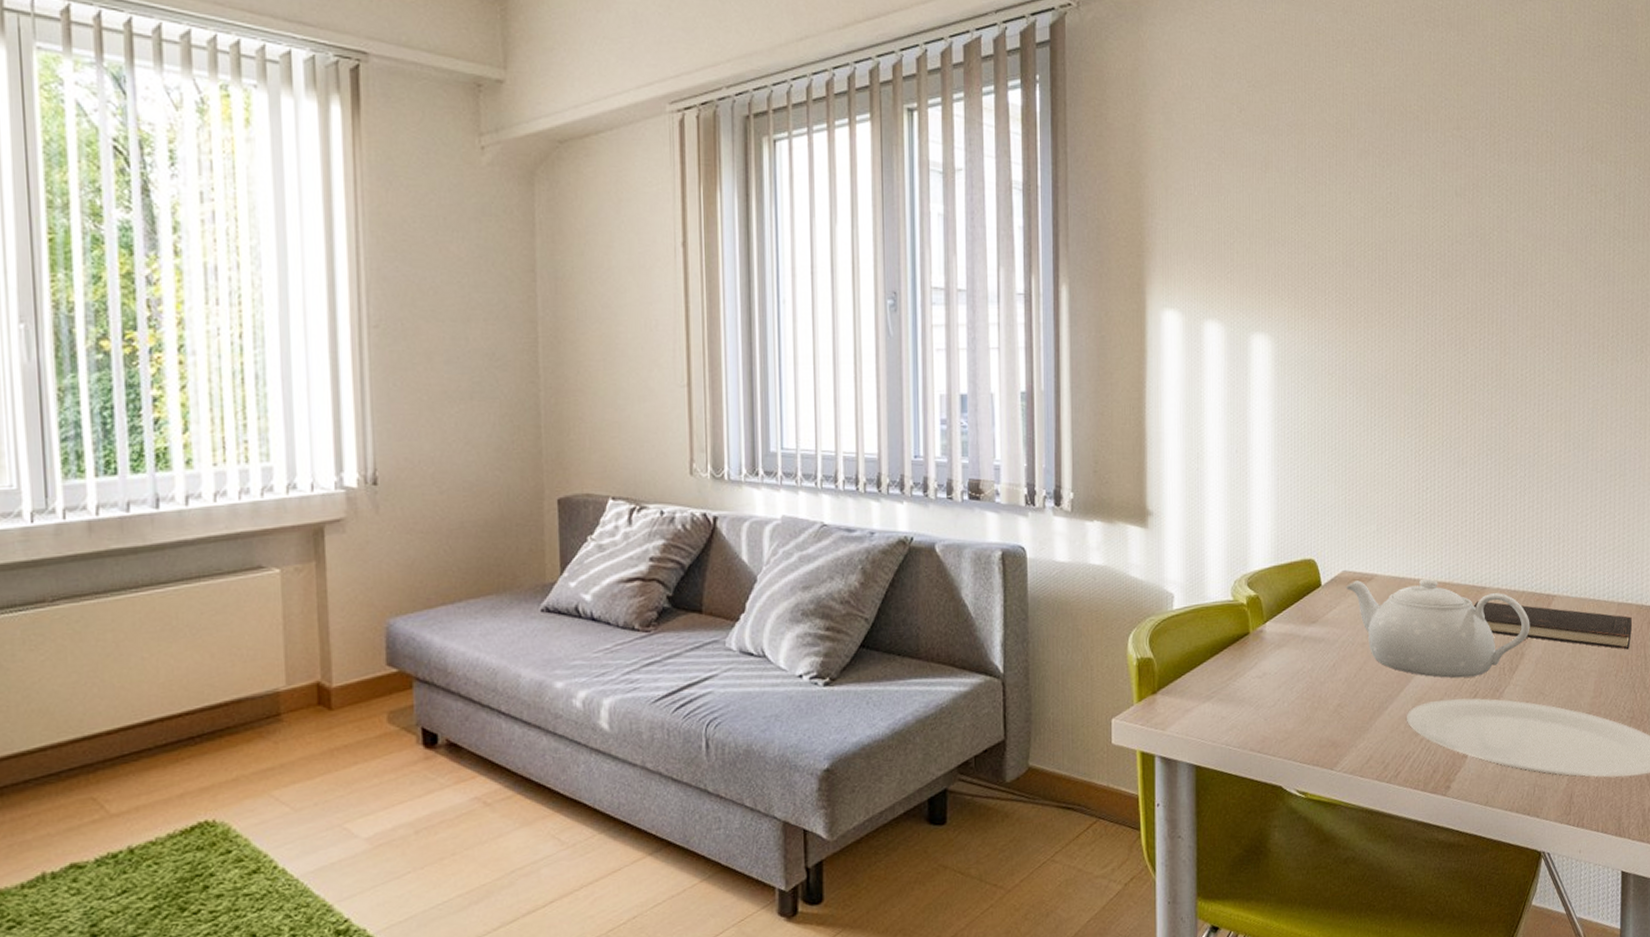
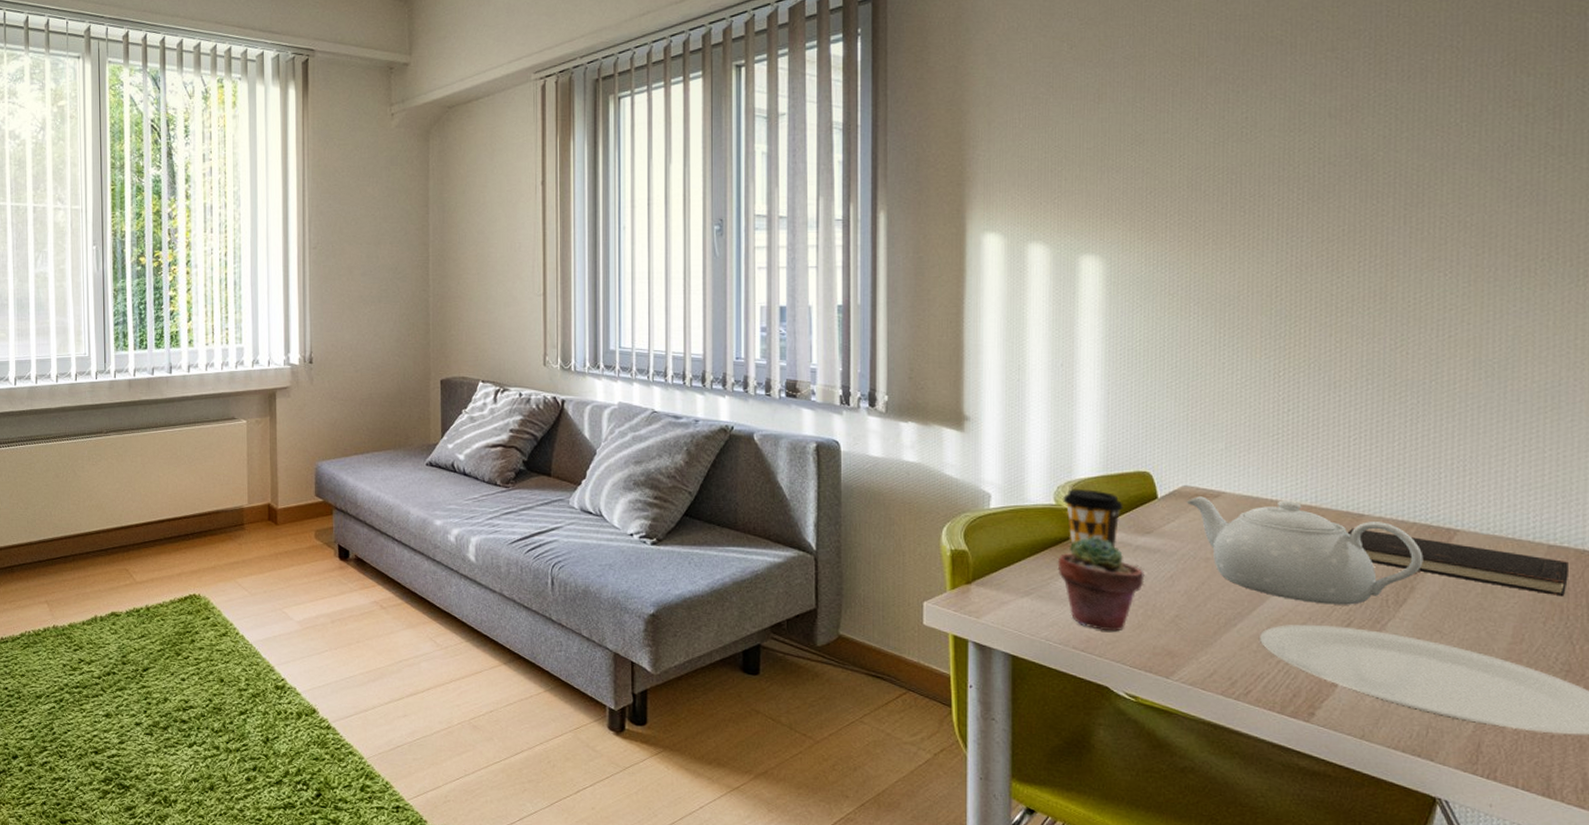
potted succulent: none [1235,631,1311,729] -> present [1057,537,1145,632]
coffee cup: none [1240,581,1292,642] -> present [1063,488,1123,548]

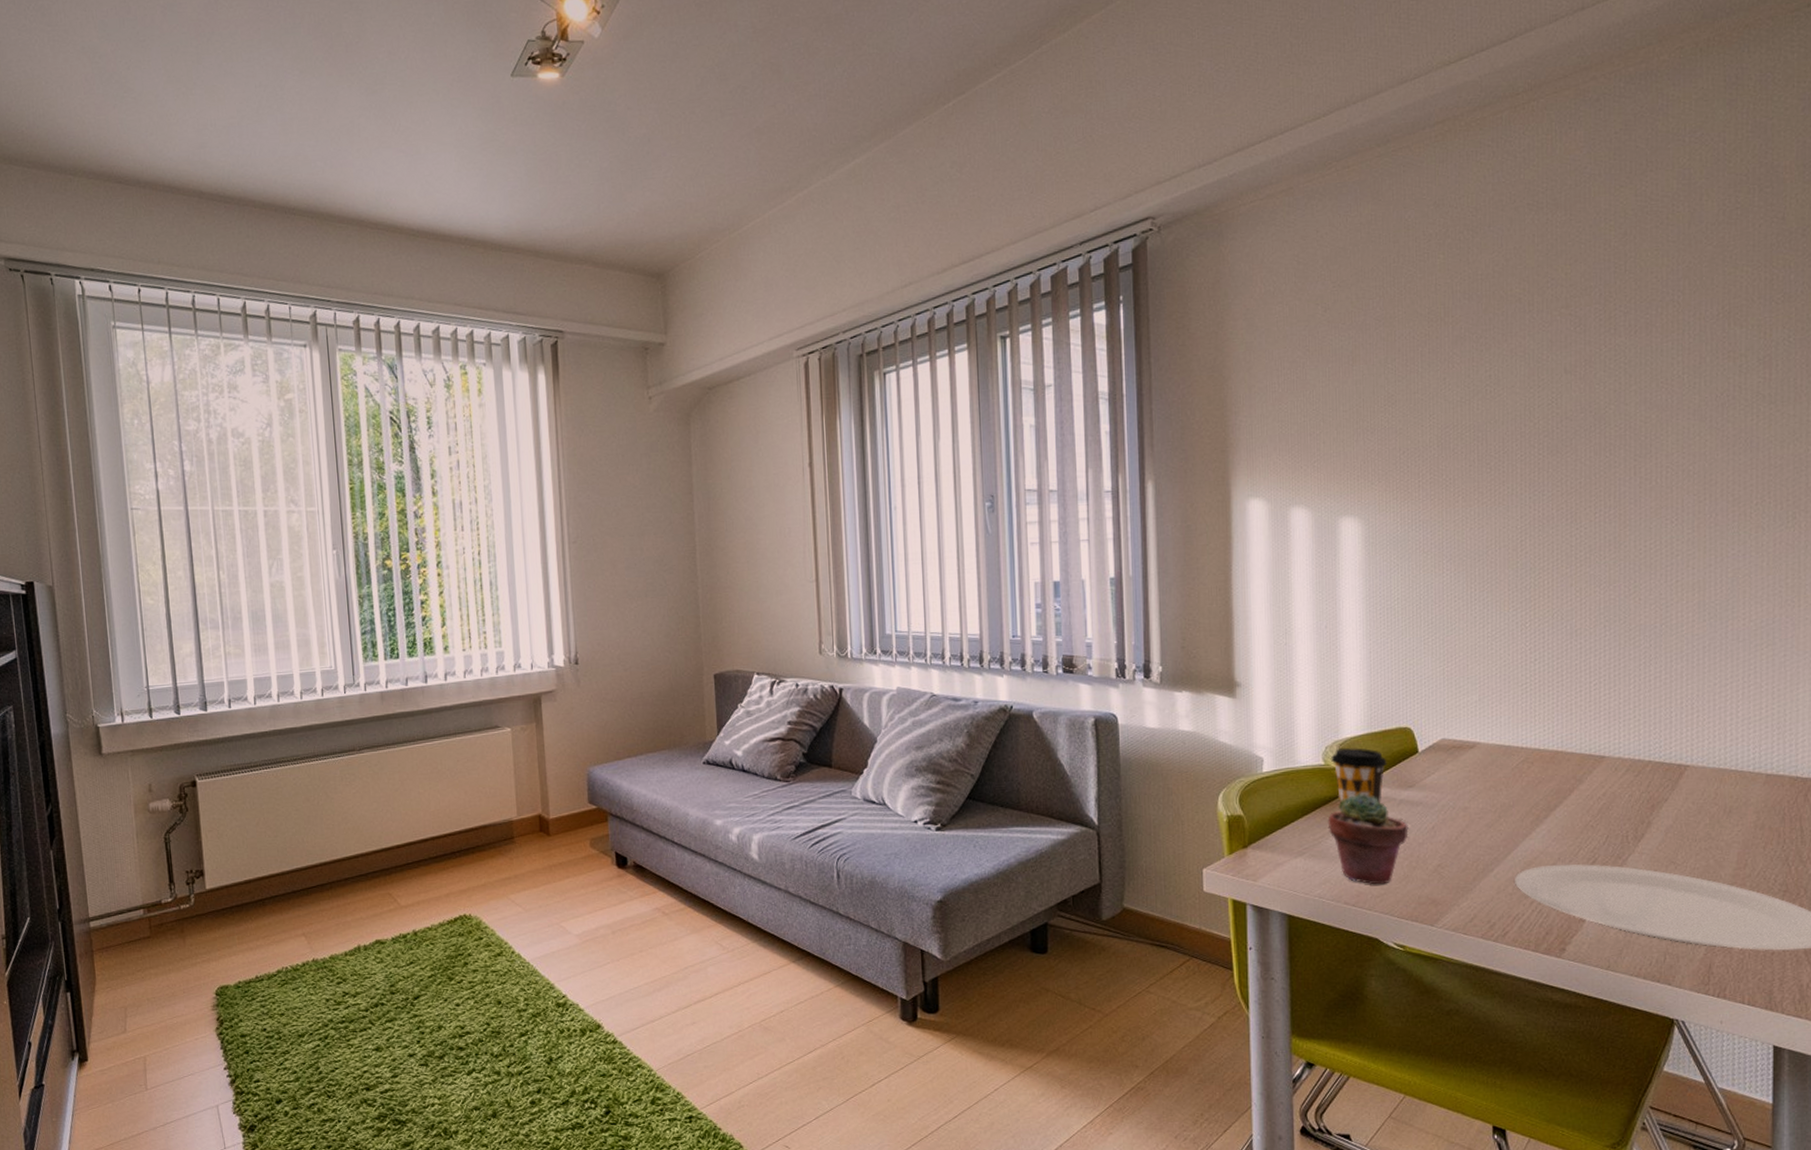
teapot: present [1186,496,1424,605] -> none [1444,747,1658,844]
hardcover book: present [1347,528,1568,597] -> none [1590,770,1784,822]

